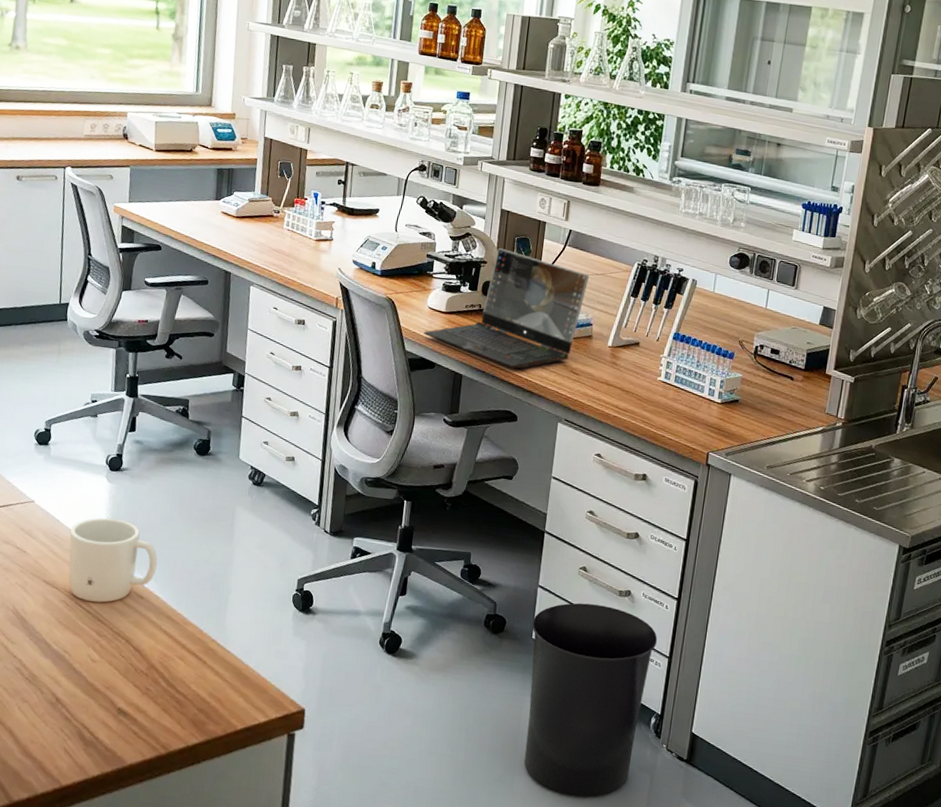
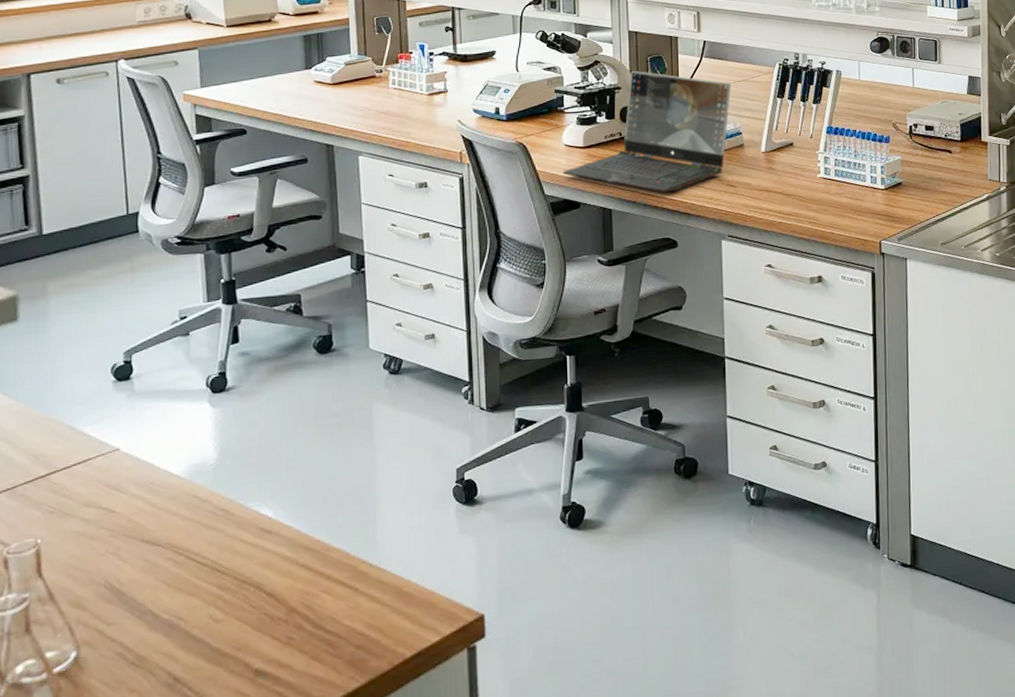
mug: present [68,517,158,603] -> none [169,447,285,552]
waste bin: present [523,603,658,797] -> none [727,421,861,636]

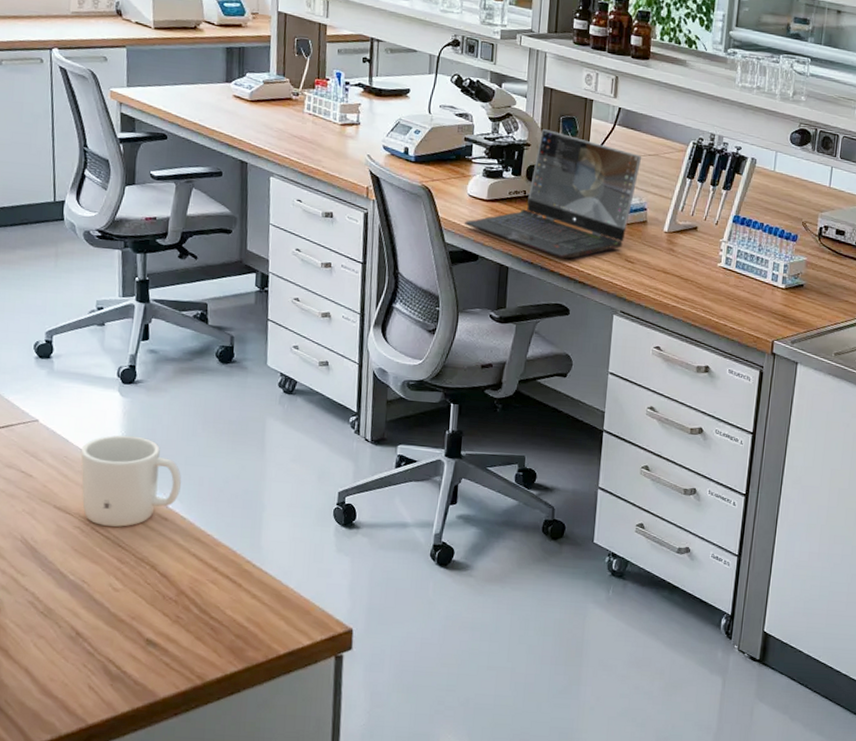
mug: none [169,447,285,552] -> present [80,435,182,527]

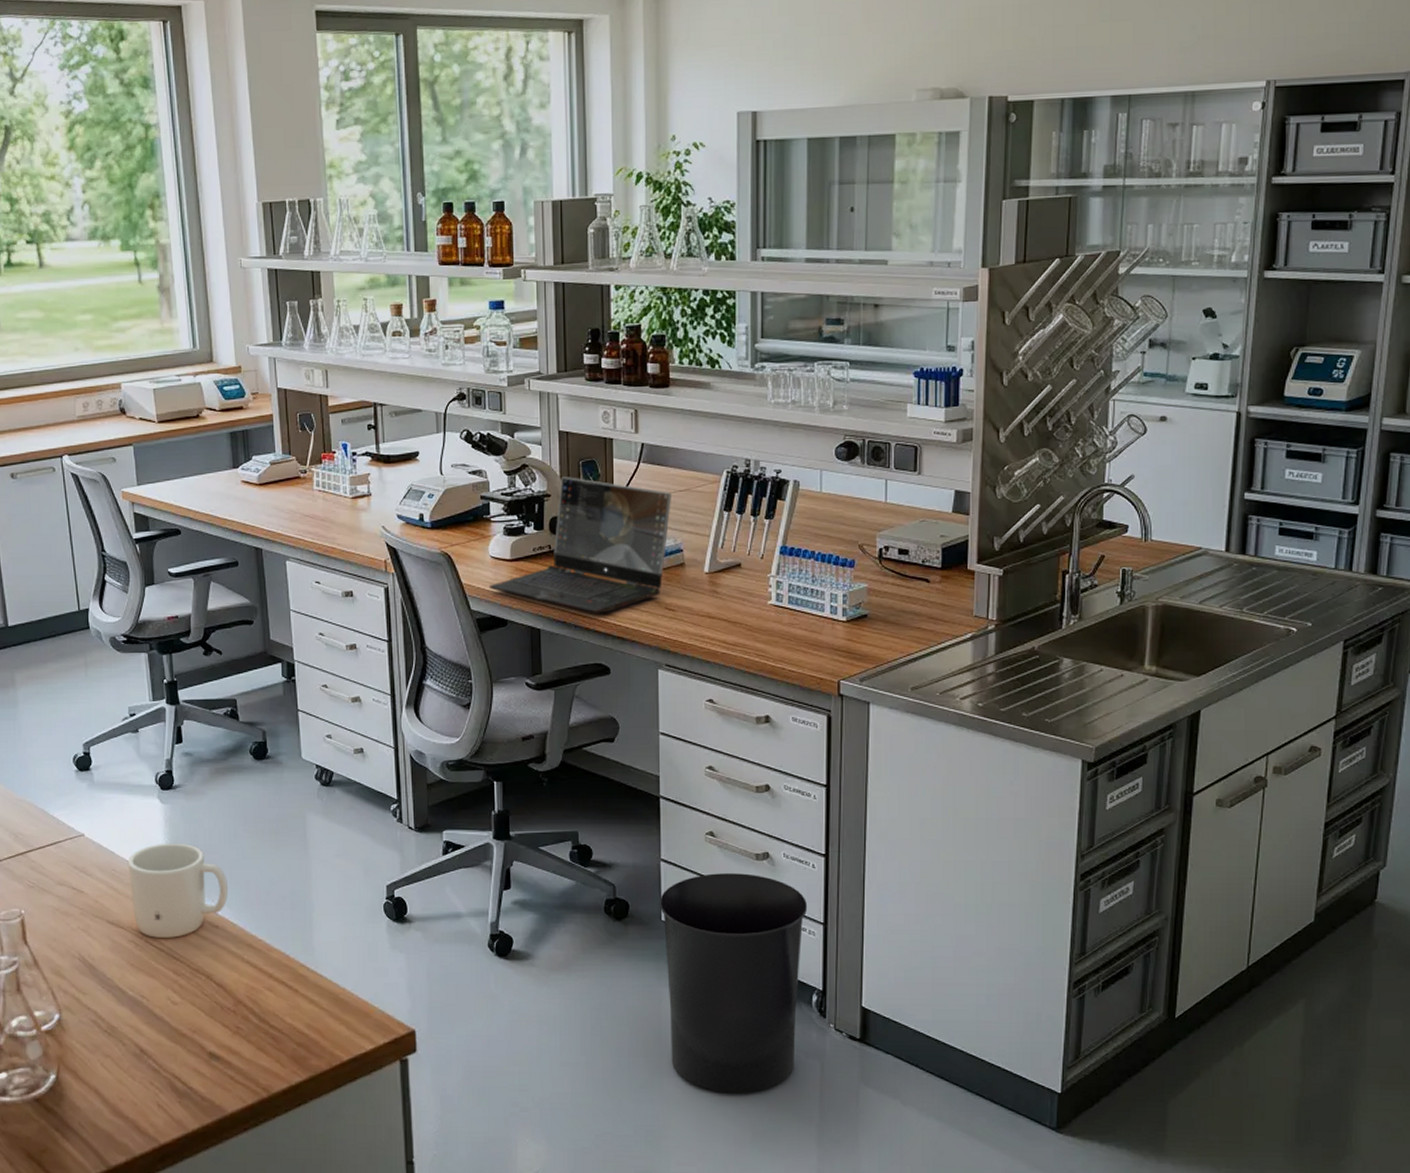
waste bin: none [589,503,726,704] -> present [660,873,808,1094]

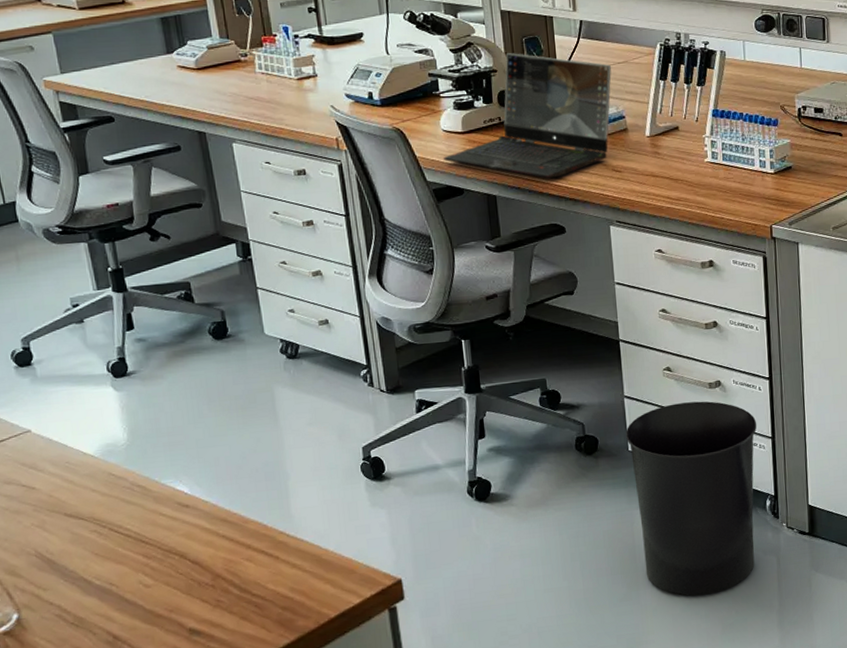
mug: present [127,843,229,938] -> none [82,428,197,525]

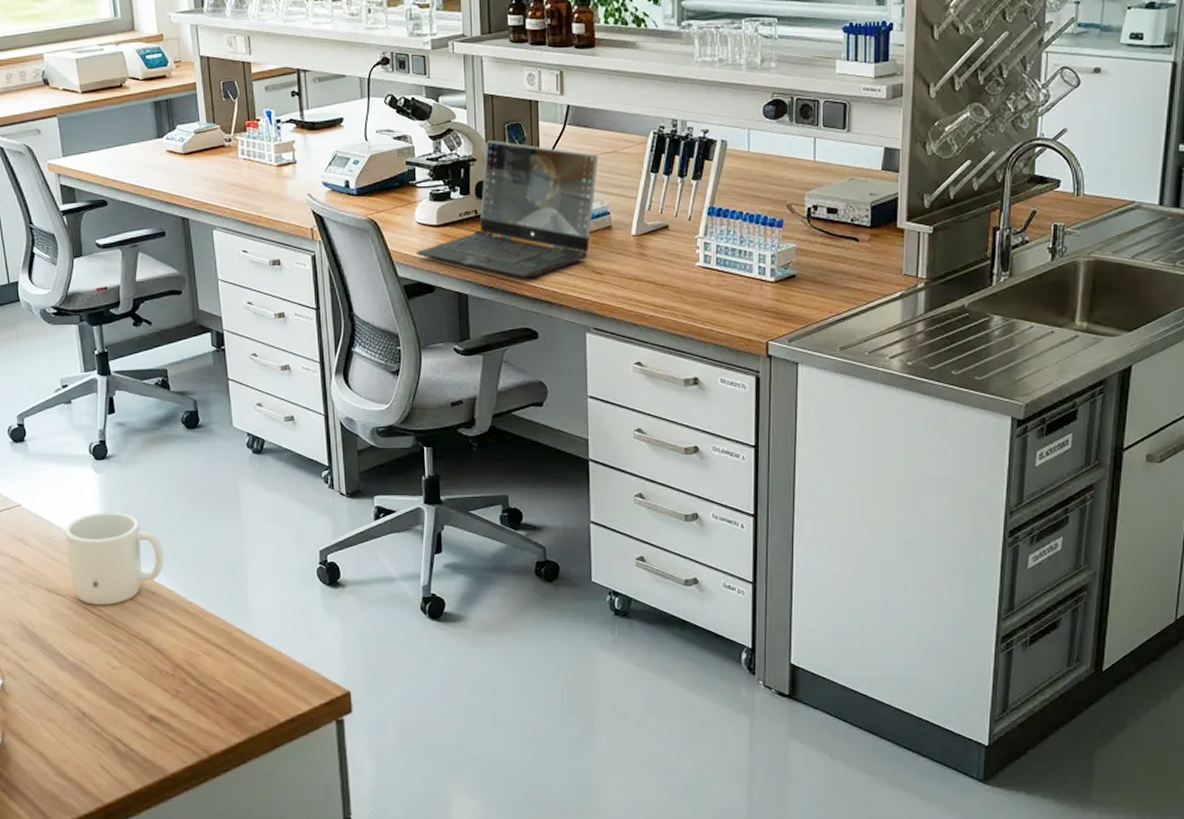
mug: none [82,428,197,525] -> present [64,512,164,605]
waste bin: present [626,401,757,596] -> none [590,534,737,750]

